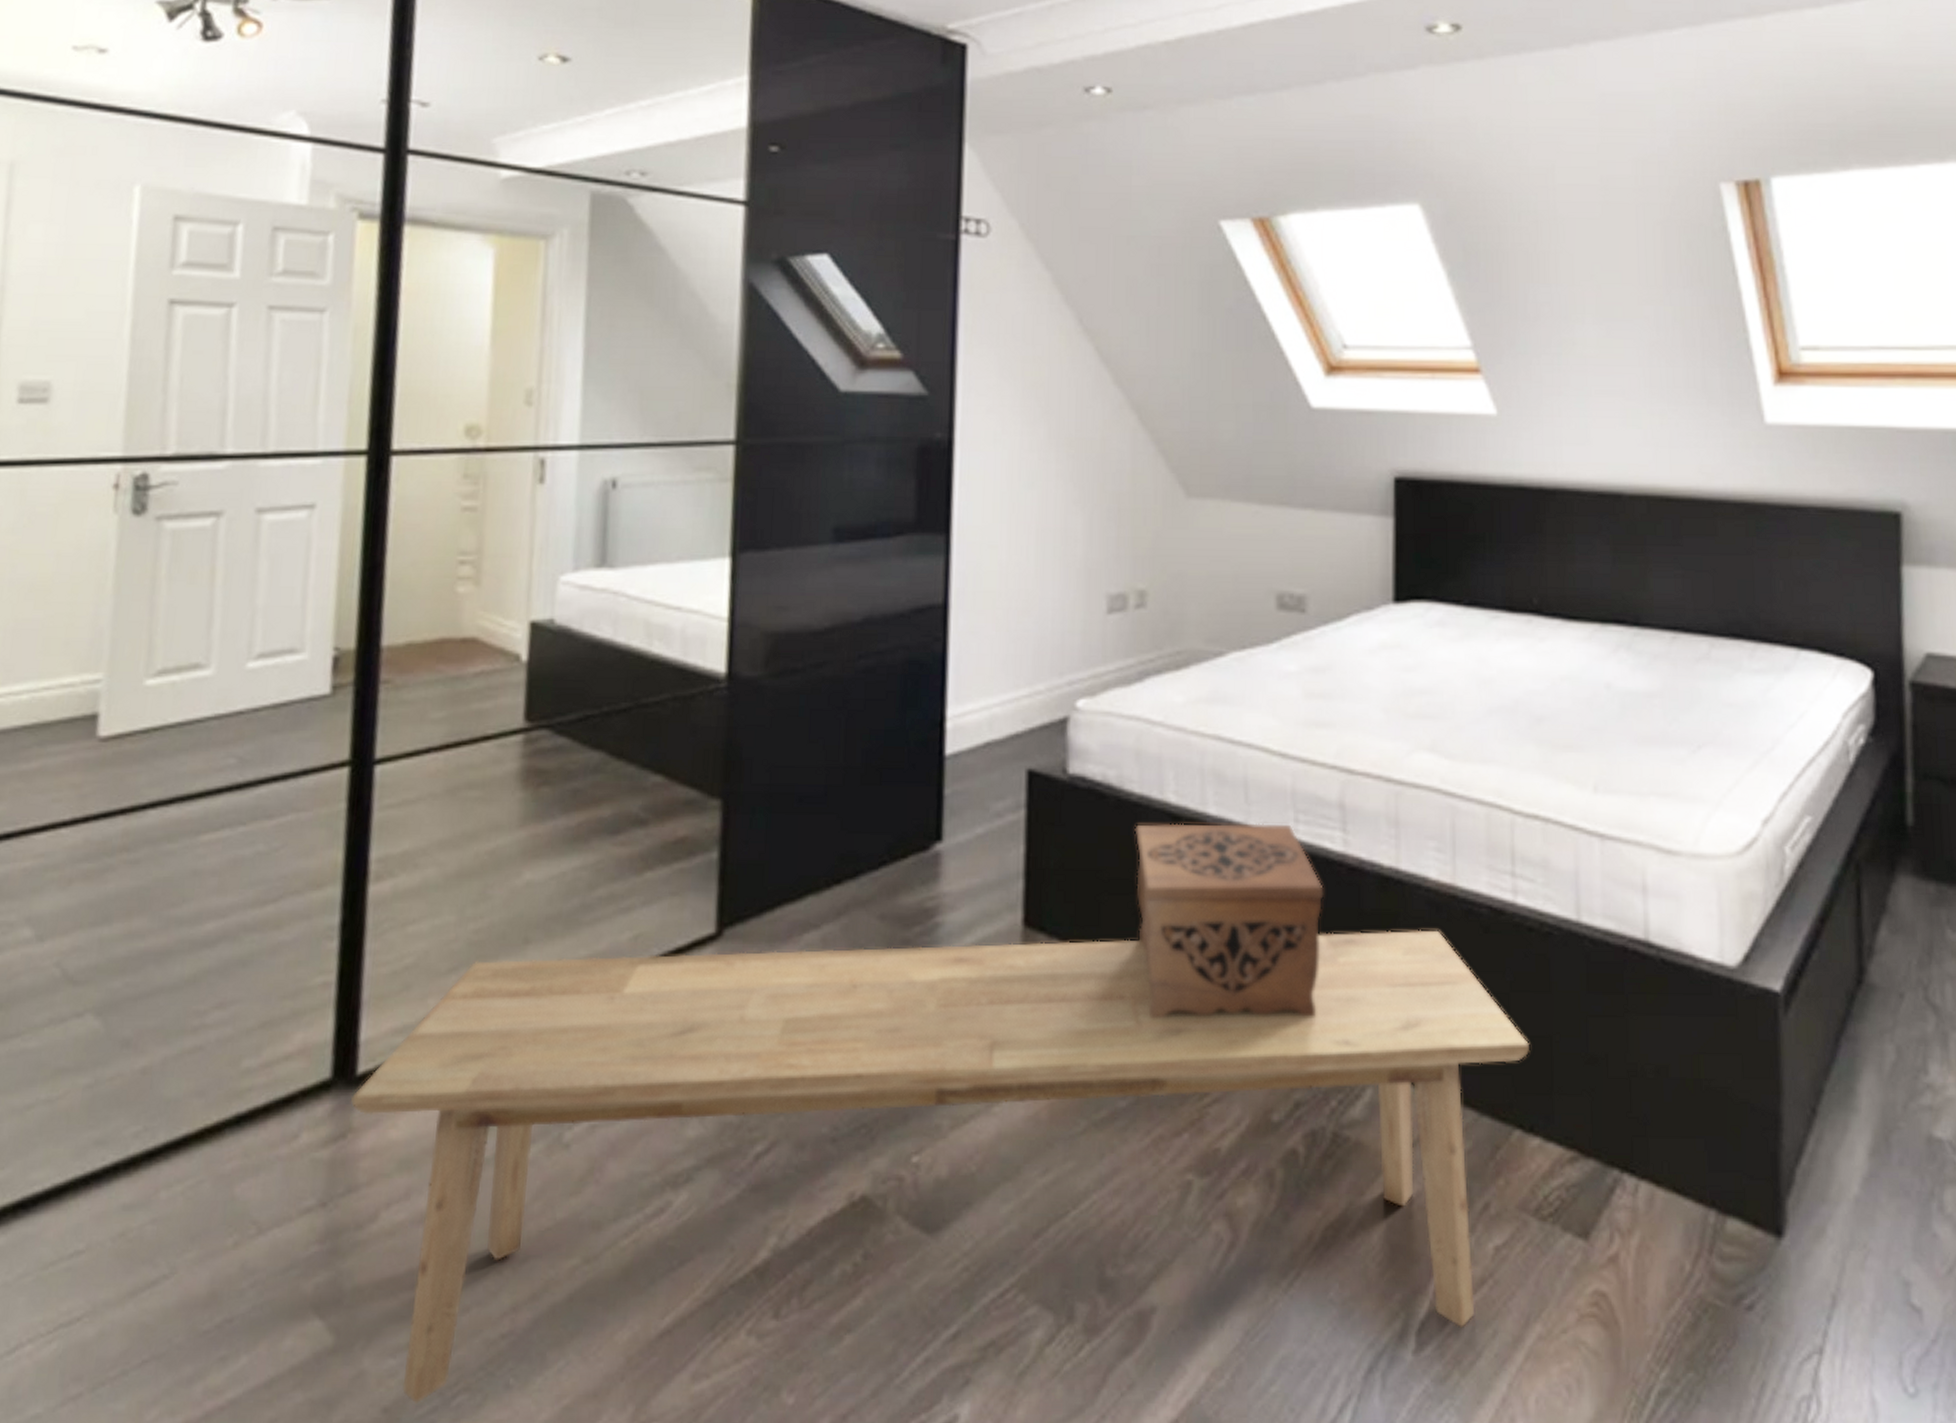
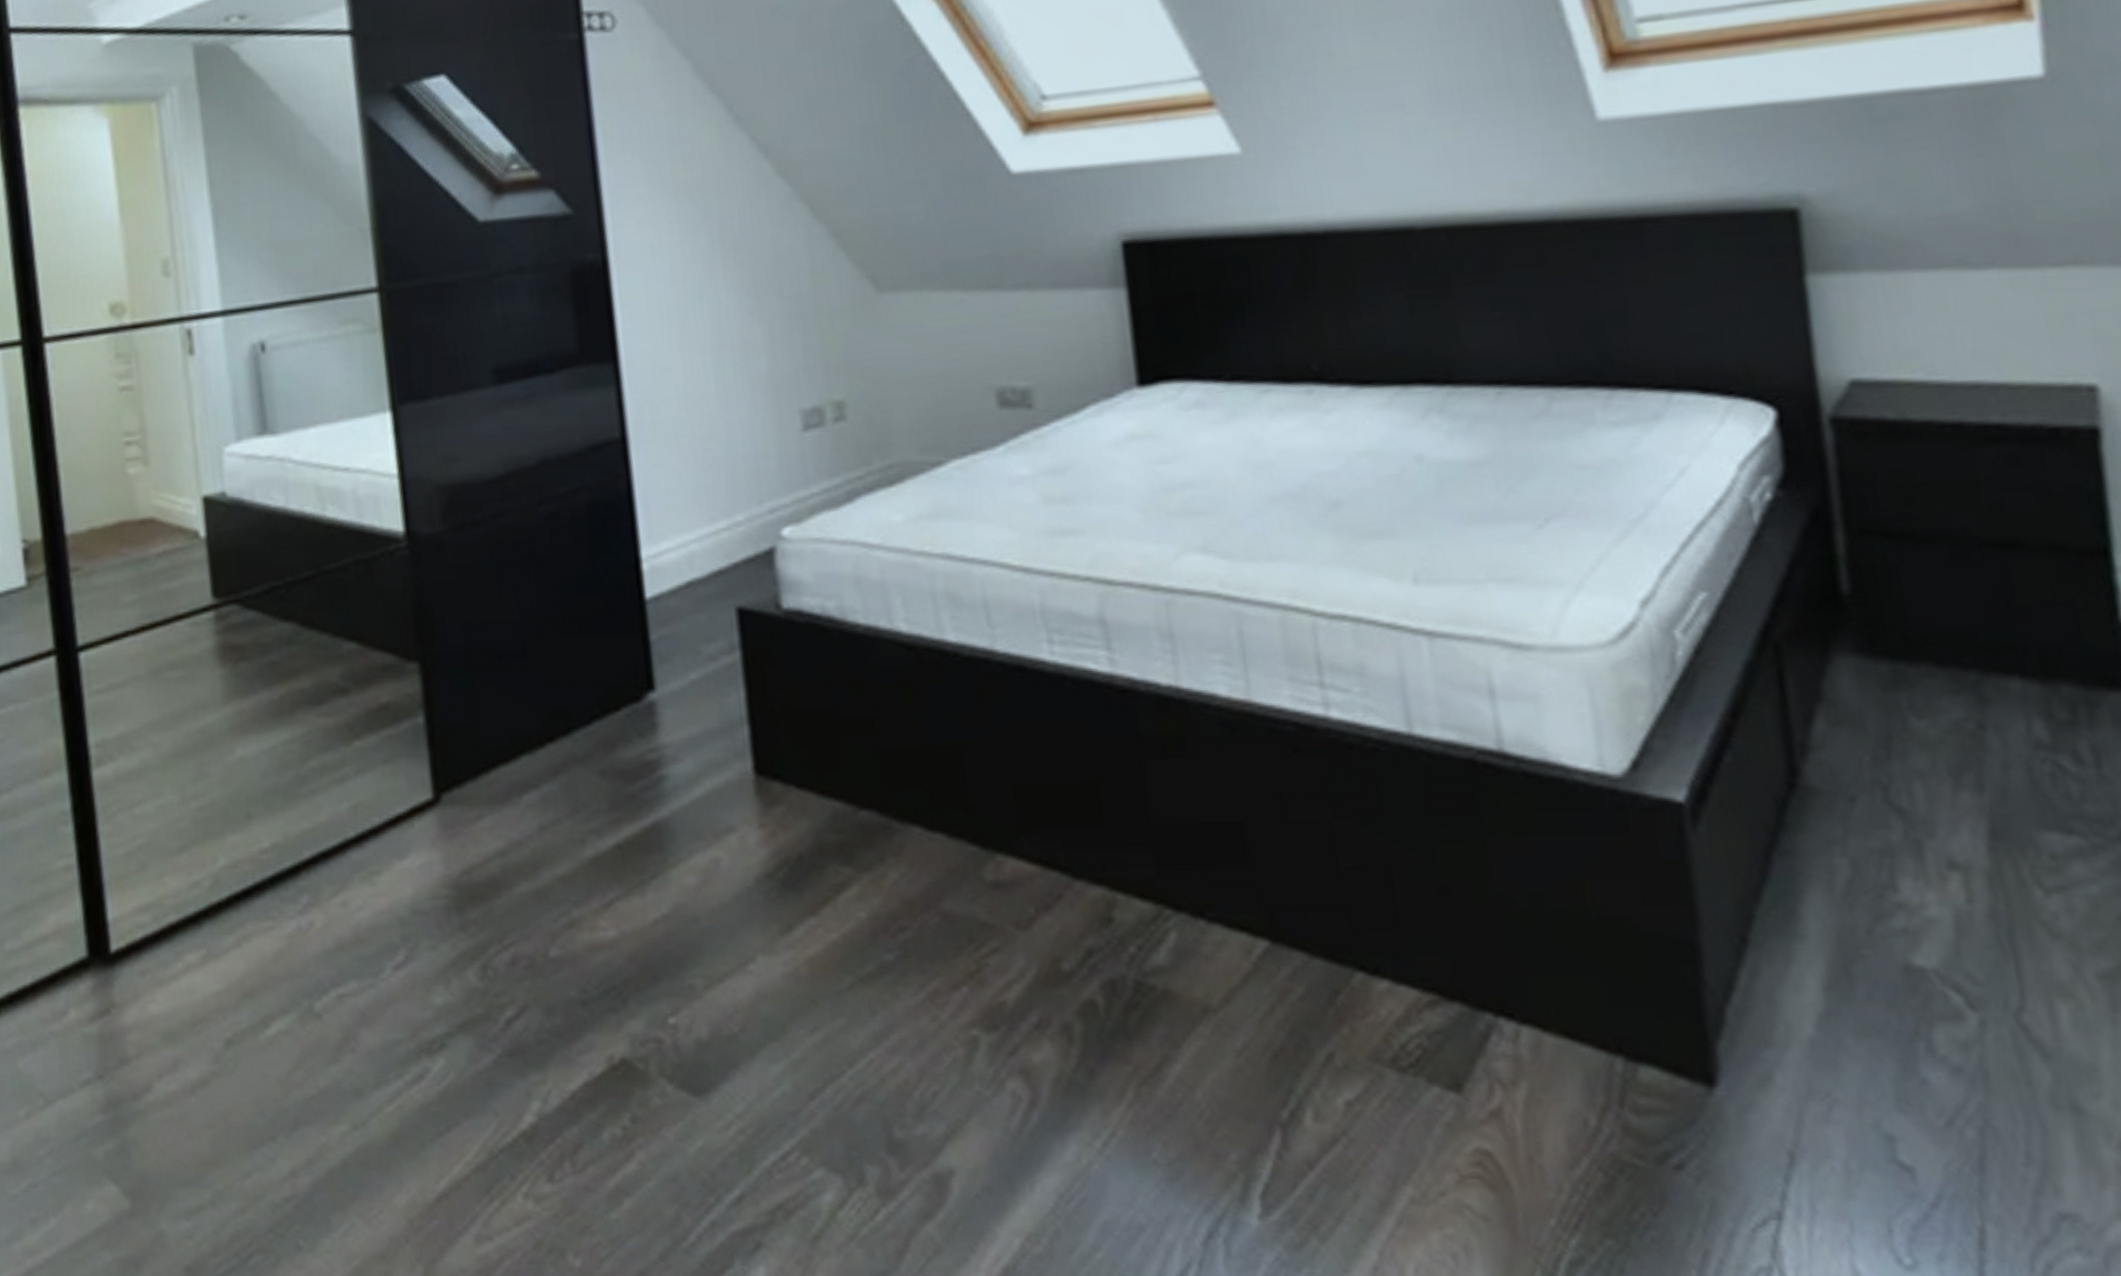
bench: present [351,930,1531,1403] -> none [109,753,1366,1263]
decorative box: present [1134,823,1324,1019] -> none [865,647,1099,866]

